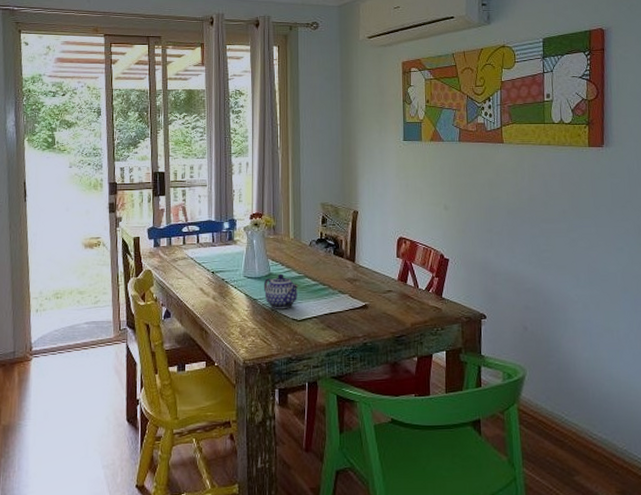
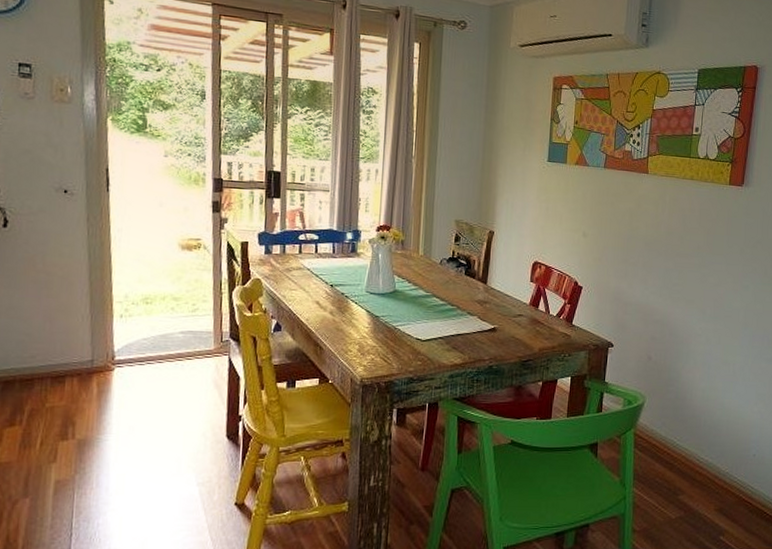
teapot: present [263,273,299,309] -> none [387,291,425,328]

